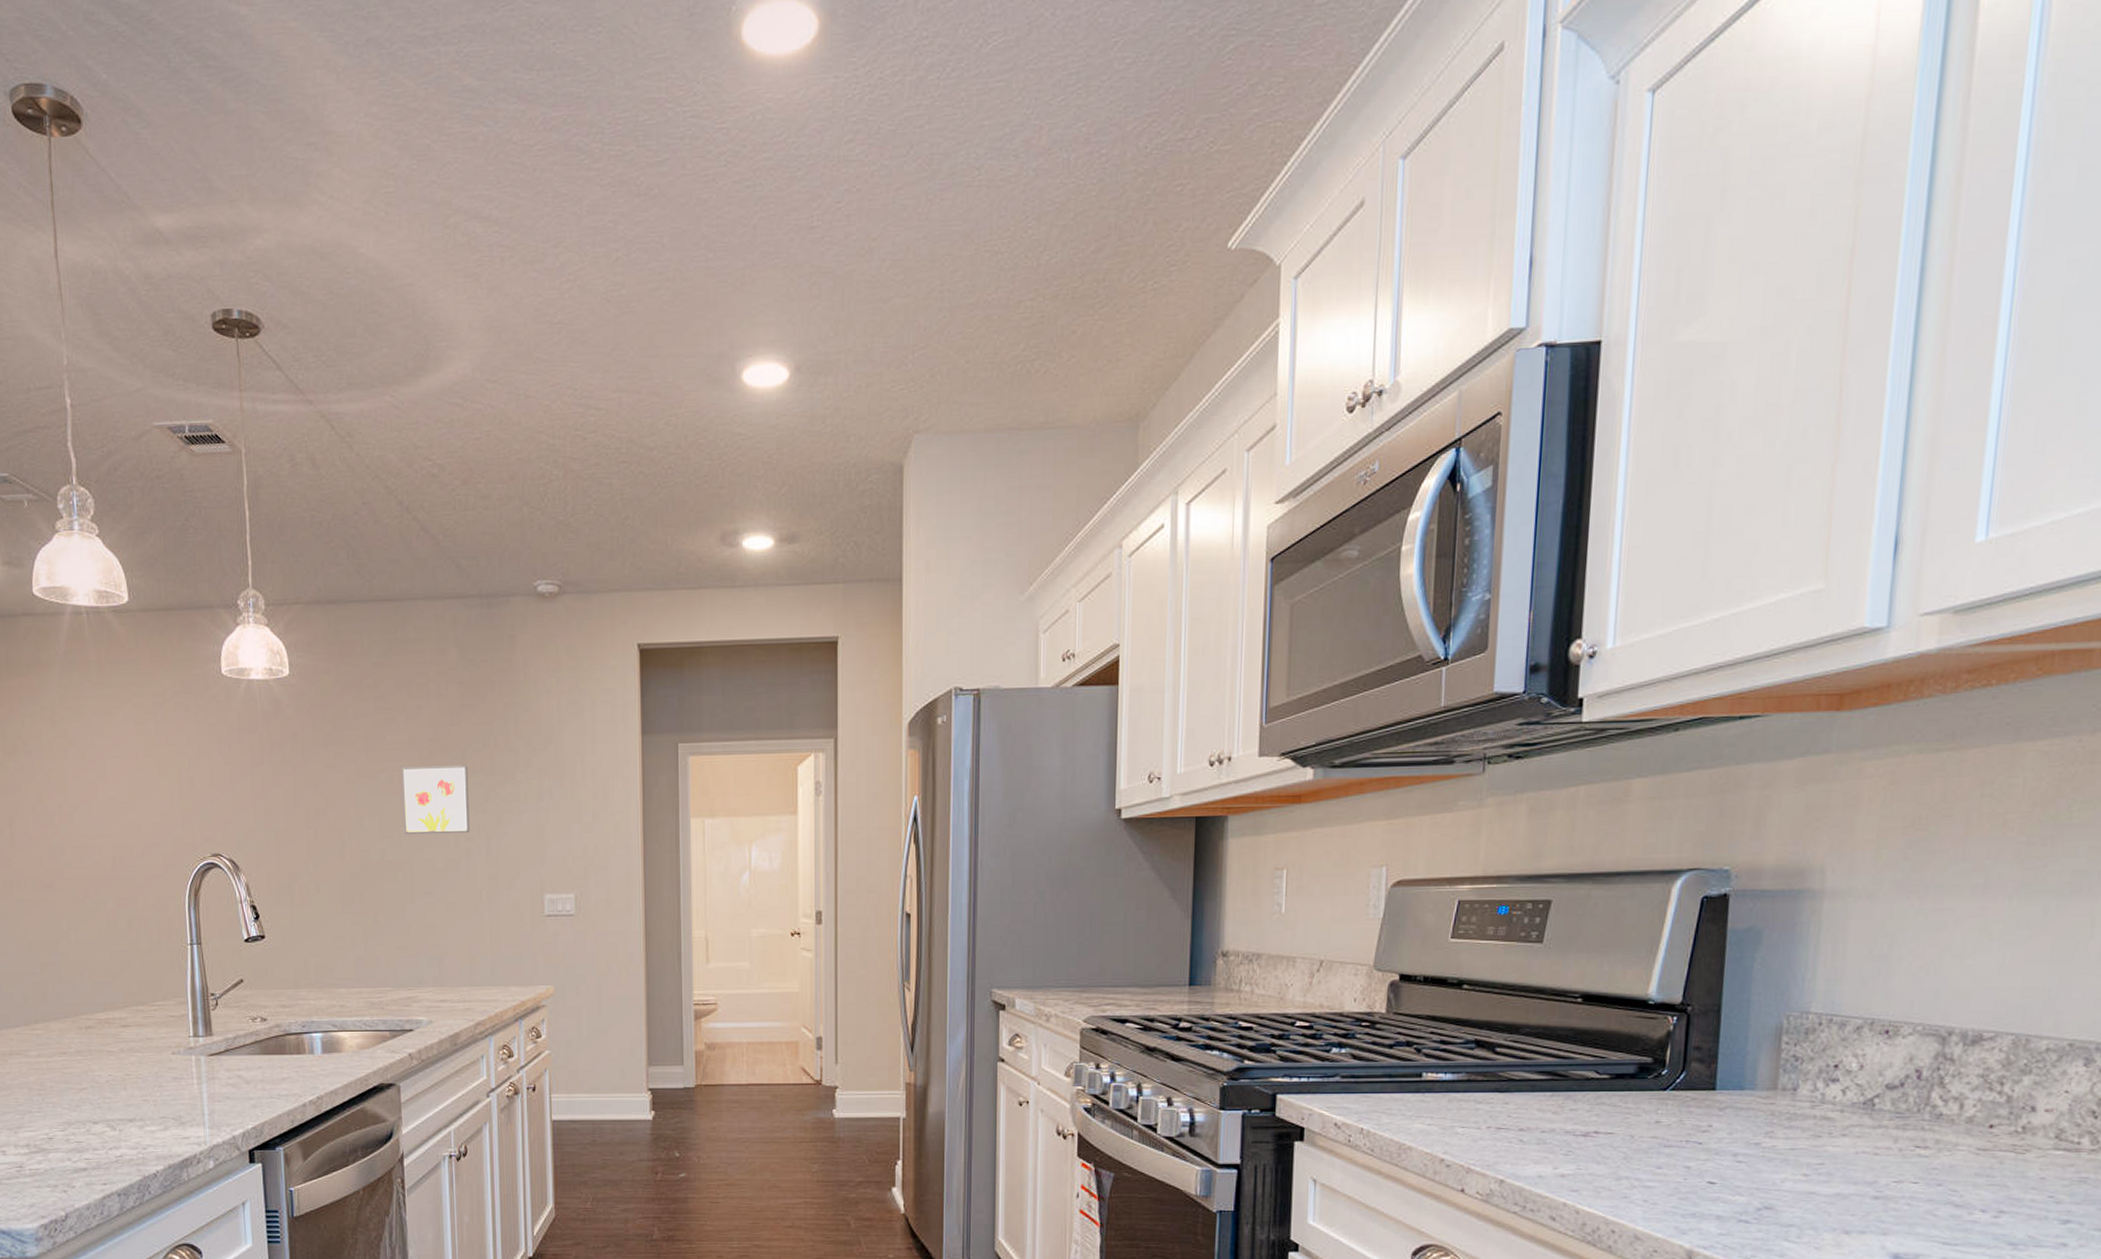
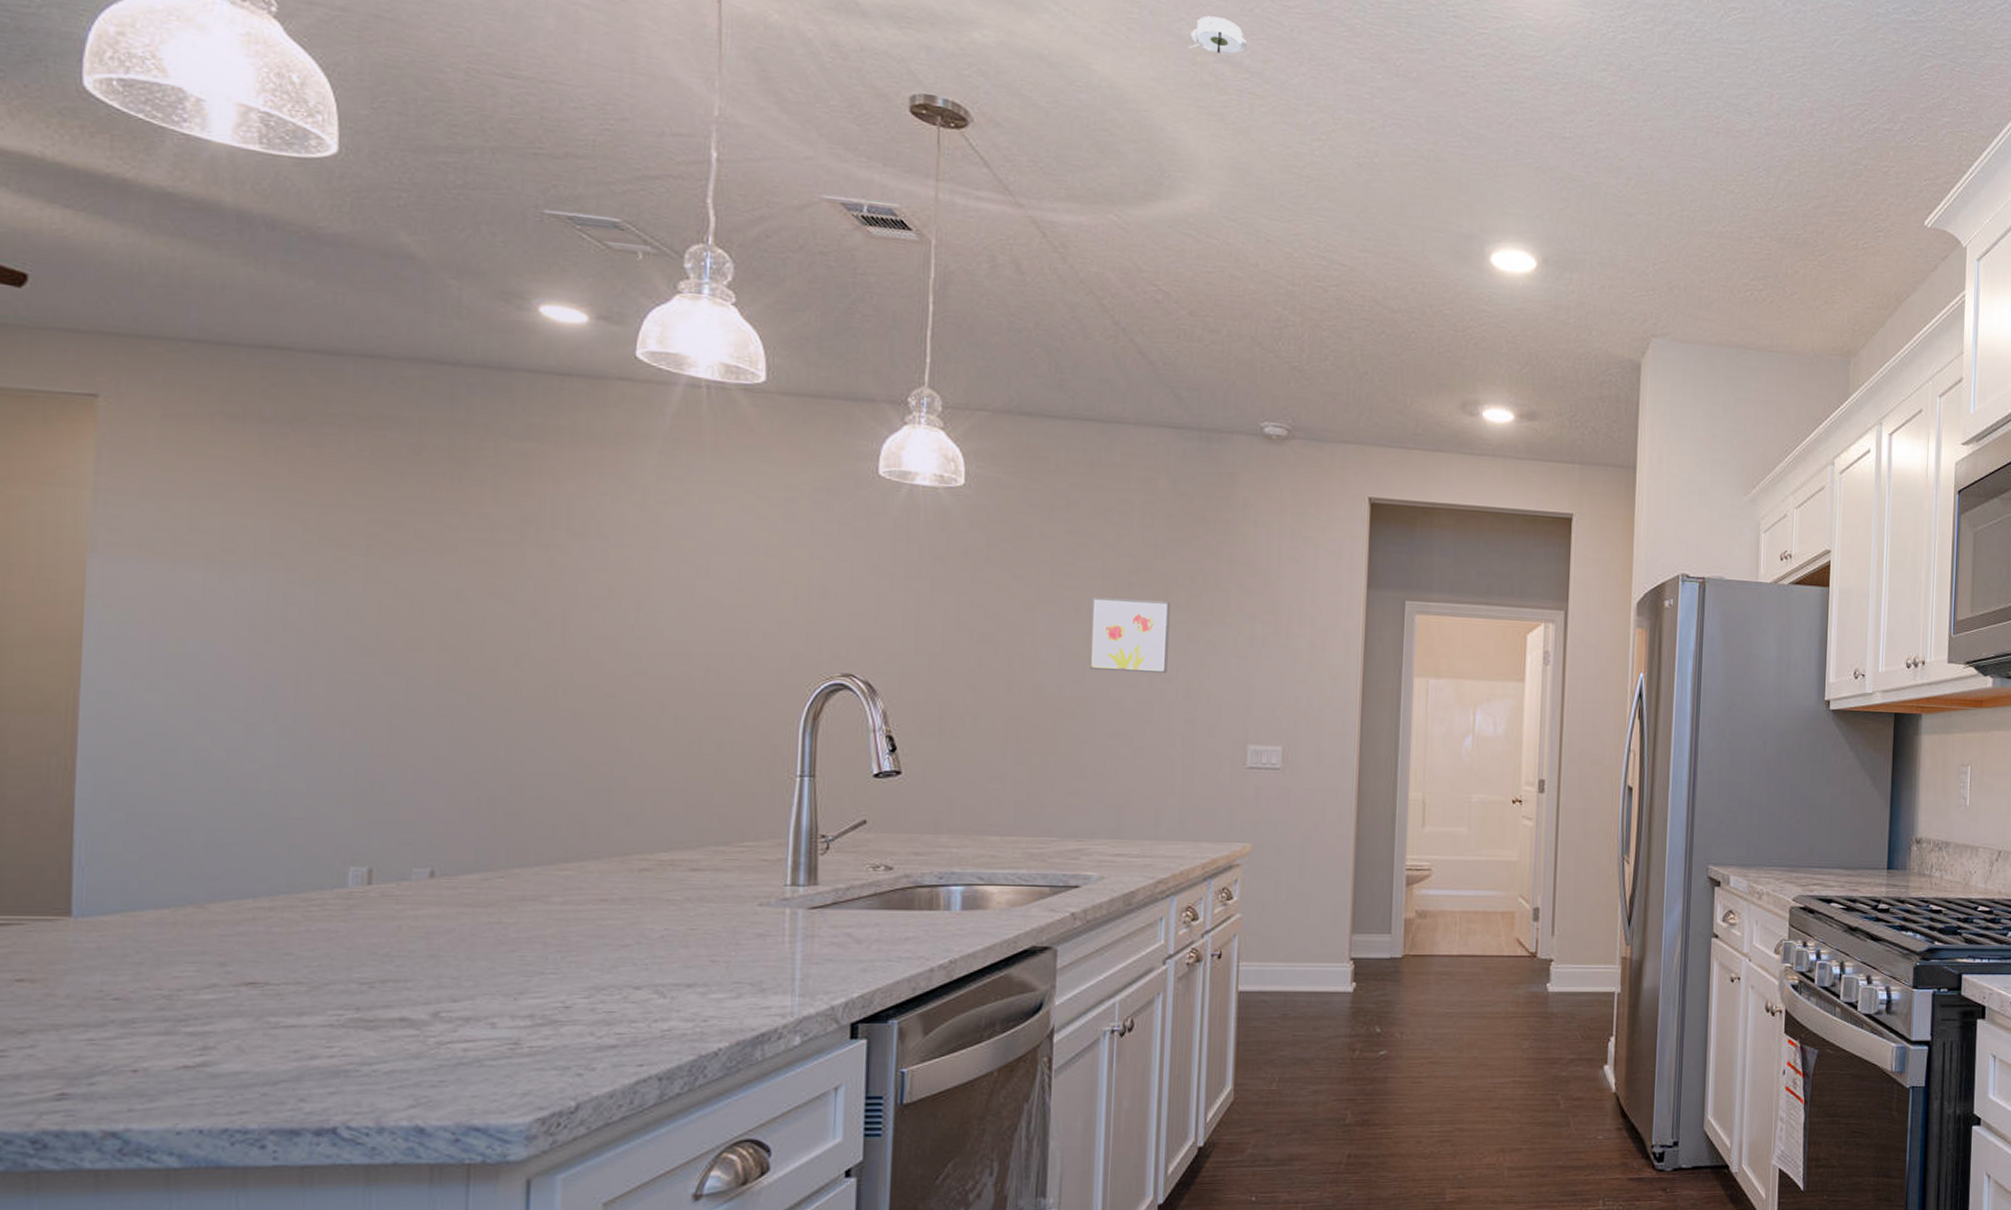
smoke detector: none [441,172,494,211] -> present [1188,16,1248,55]

